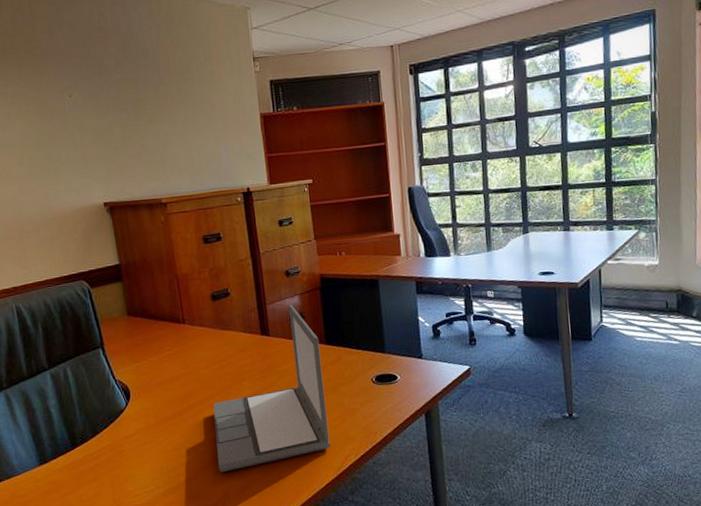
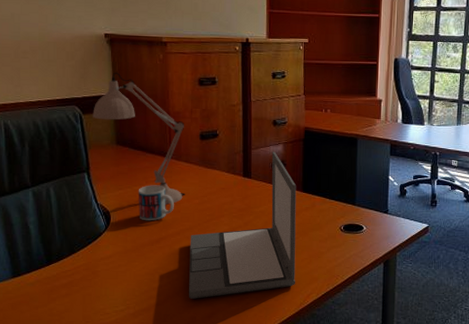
desk lamp: none [100,240,203,373] -> present [93,72,185,205]
mug: none [154,353,193,393] -> present [138,185,174,221]

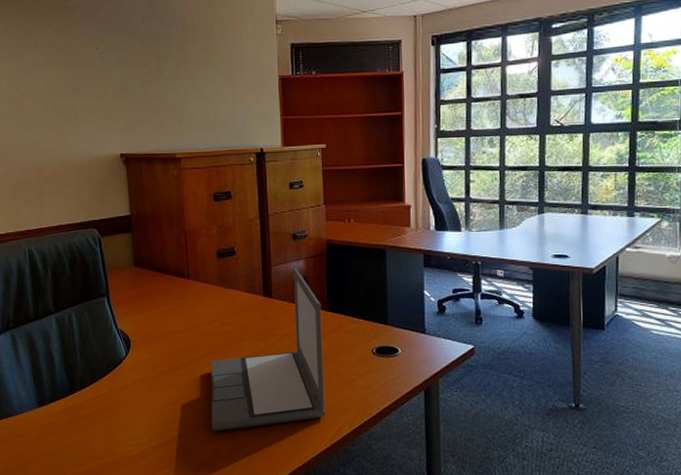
desk lamp: present [93,72,185,205] -> none [111,192,204,328]
mug: present [138,185,174,221] -> none [157,308,193,347]

